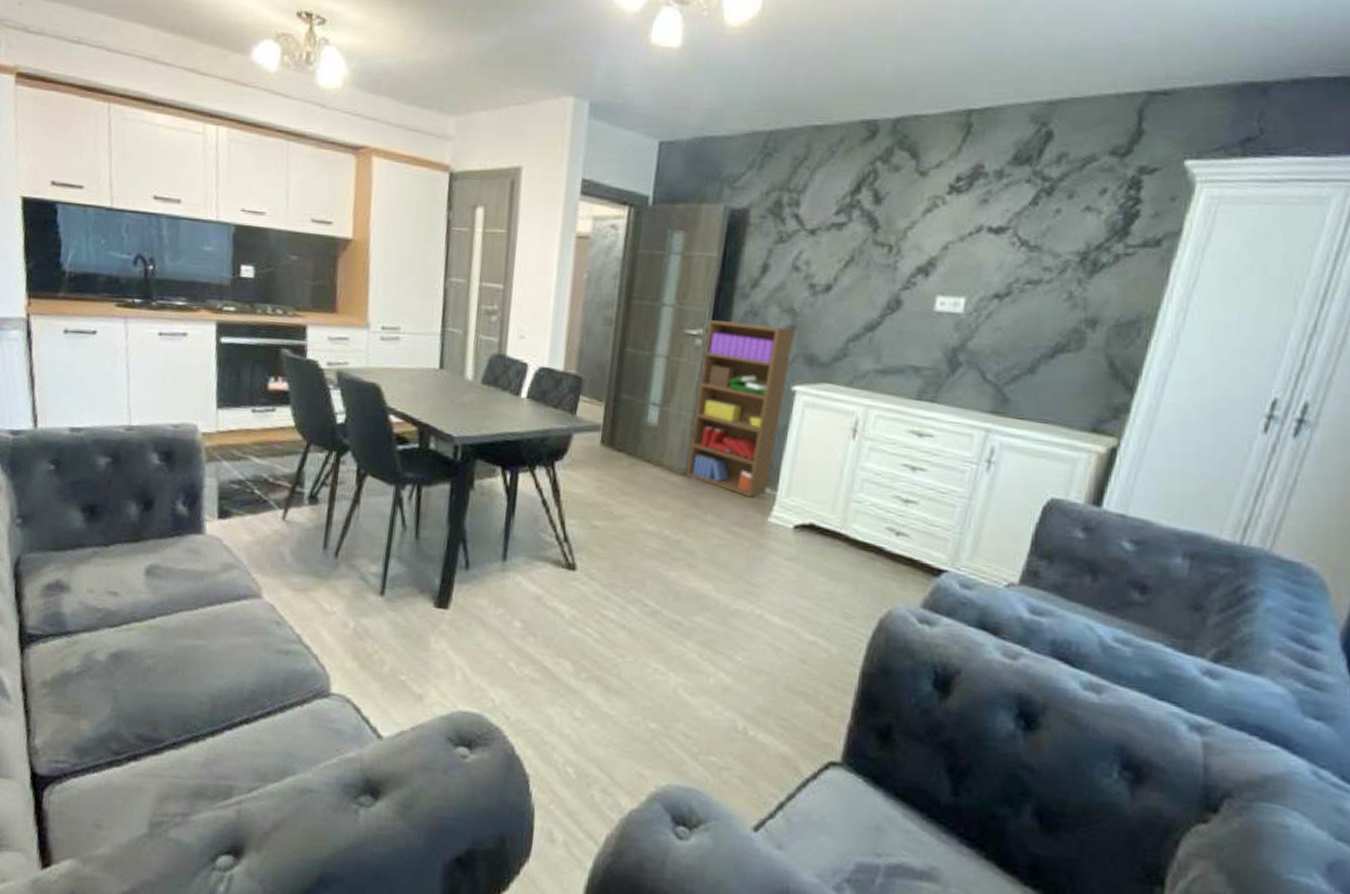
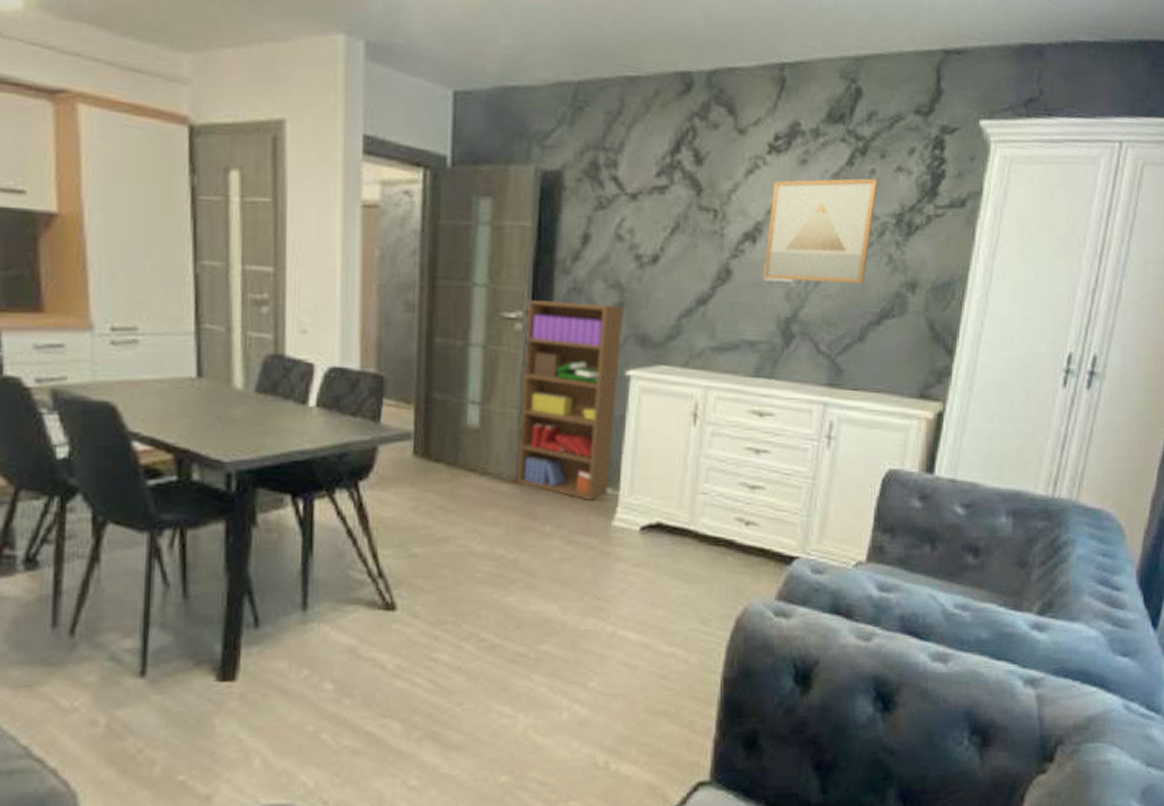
wall art: none [933,217,1064,318] -> present [763,178,878,284]

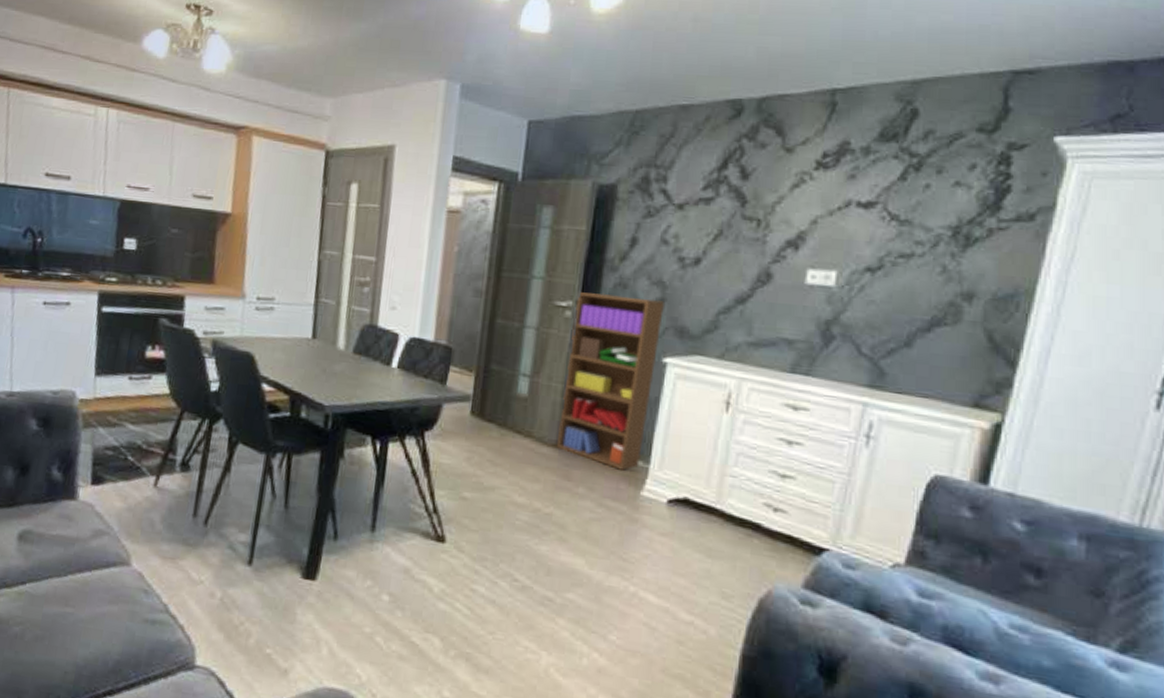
wall art: present [763,178,878,284] -> none [804,192,933,292]

